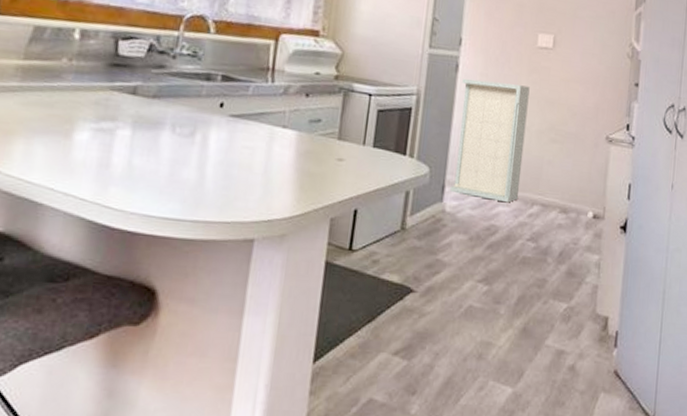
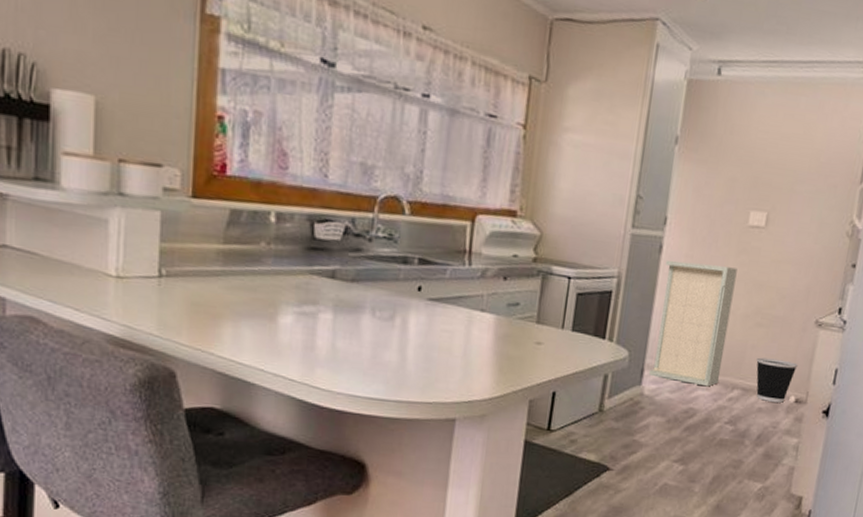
wastebasket: none [553,173,593,218] -> present [756,357,798,403]

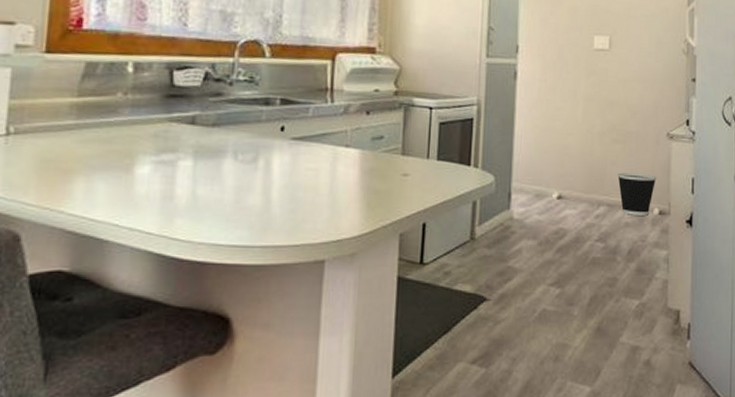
storage cabinet: present [648,259,738,387] -> none [515,85,589,206]

